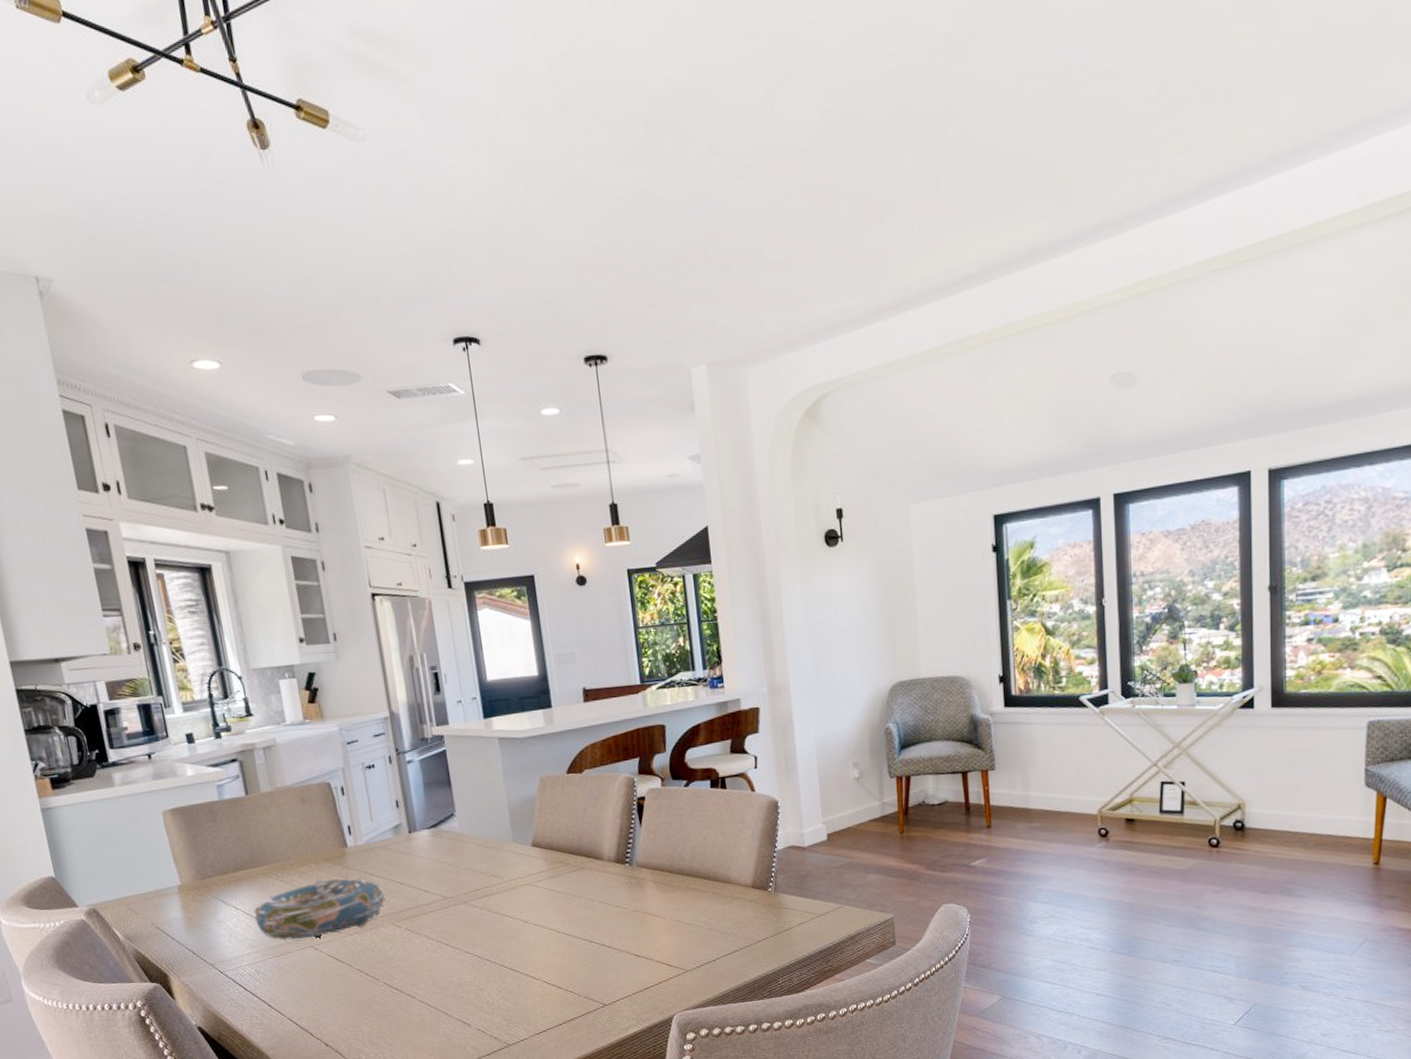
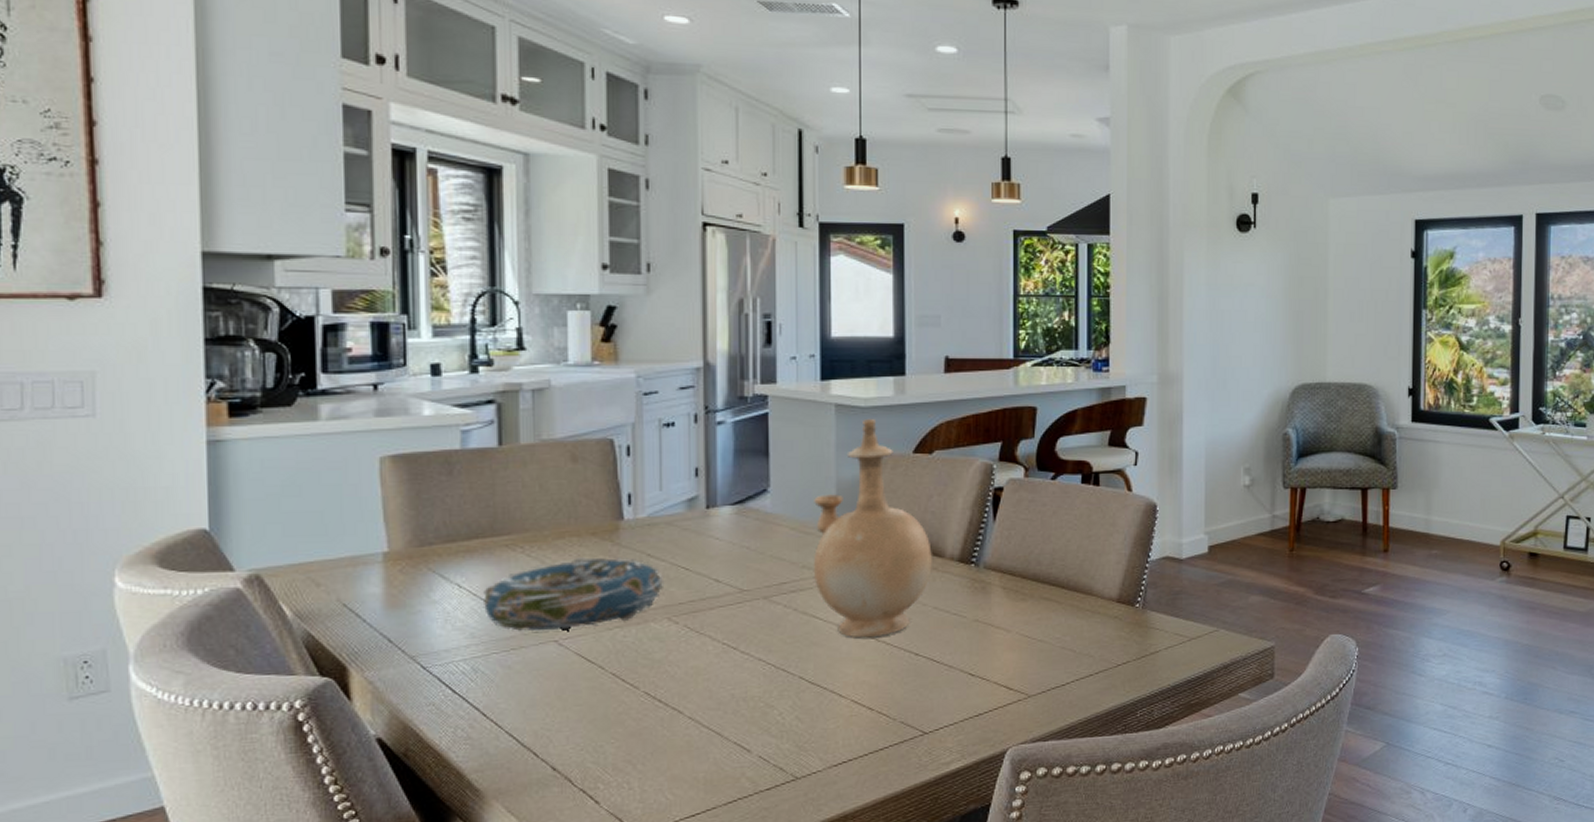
vase: none [492,747,594,931] -> present [813,418,932,638]

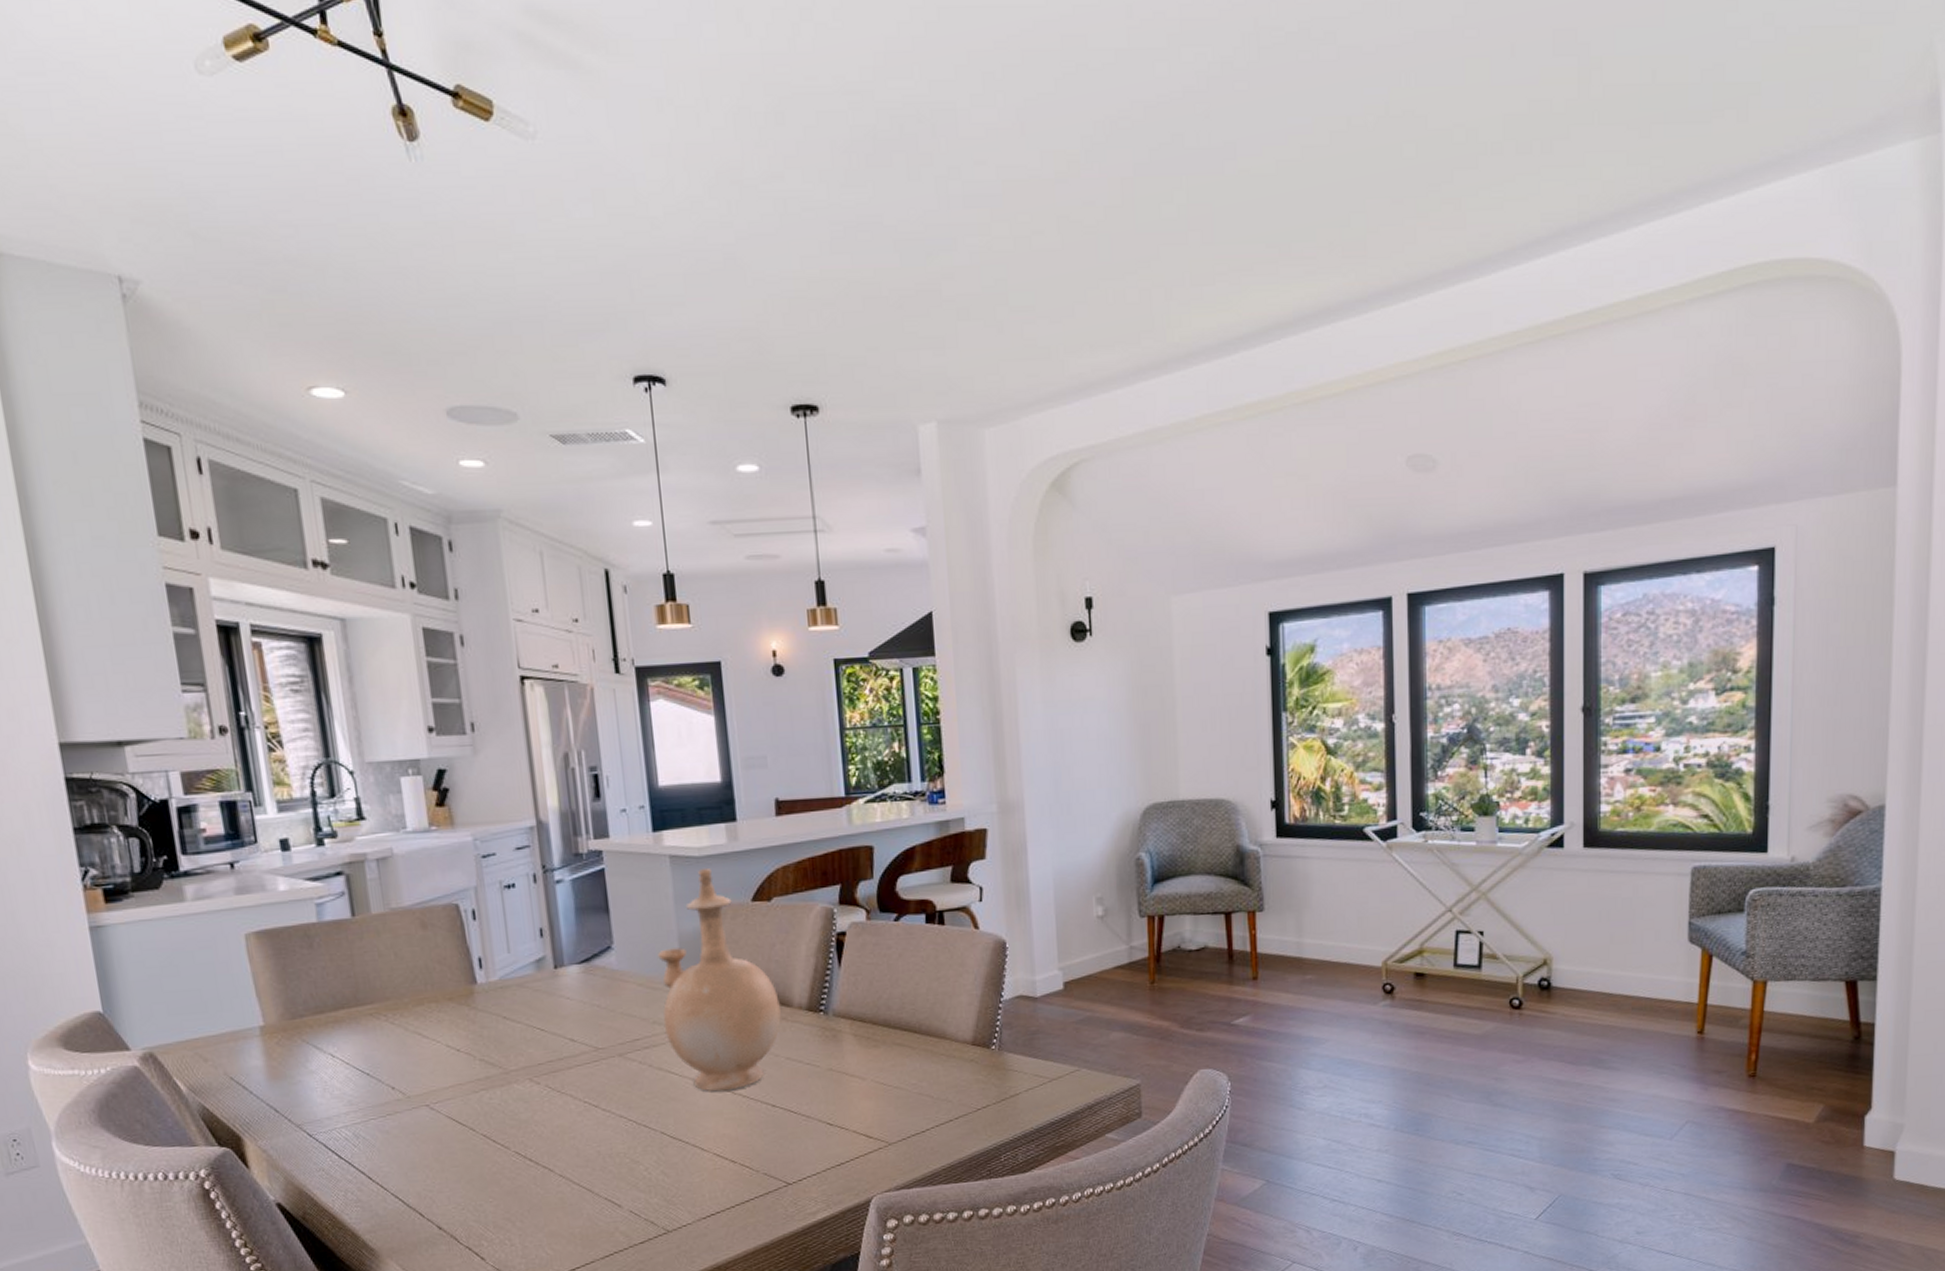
decorative bowl: present [484,557,665,633] -> none [355,1021,523,1099]

